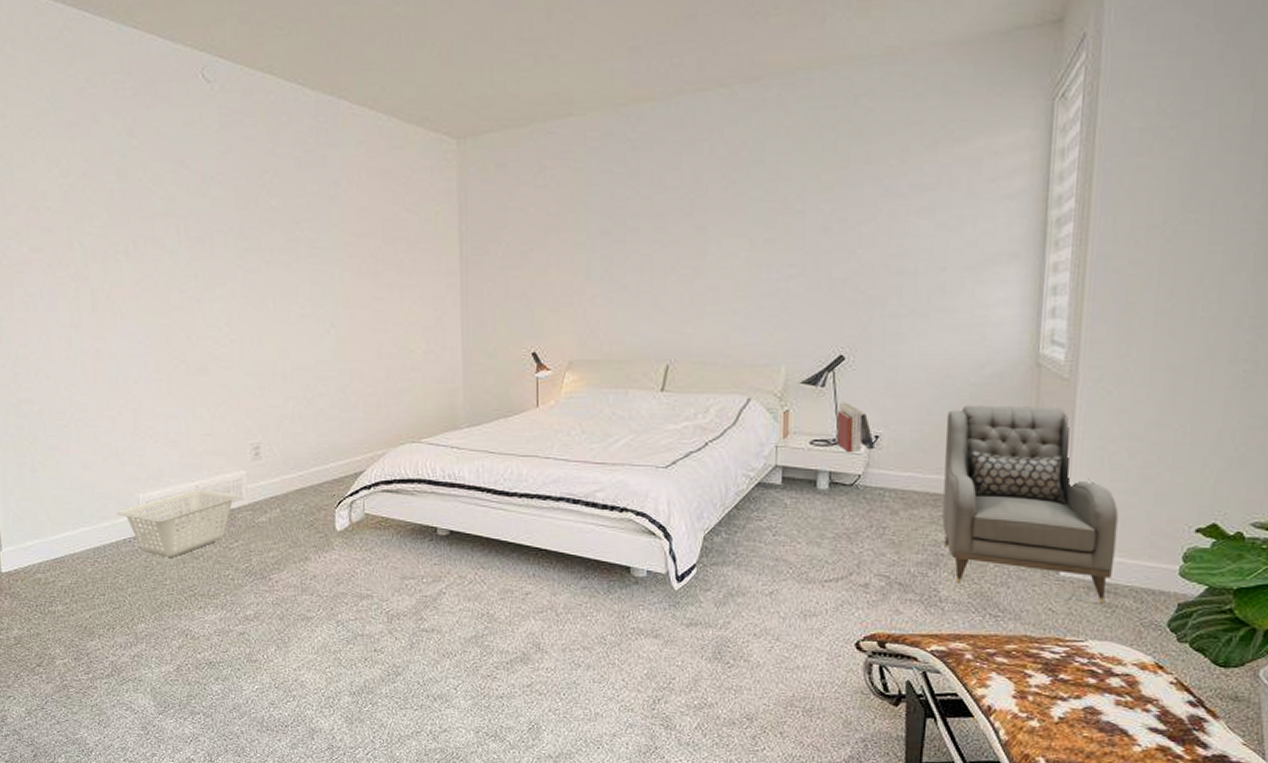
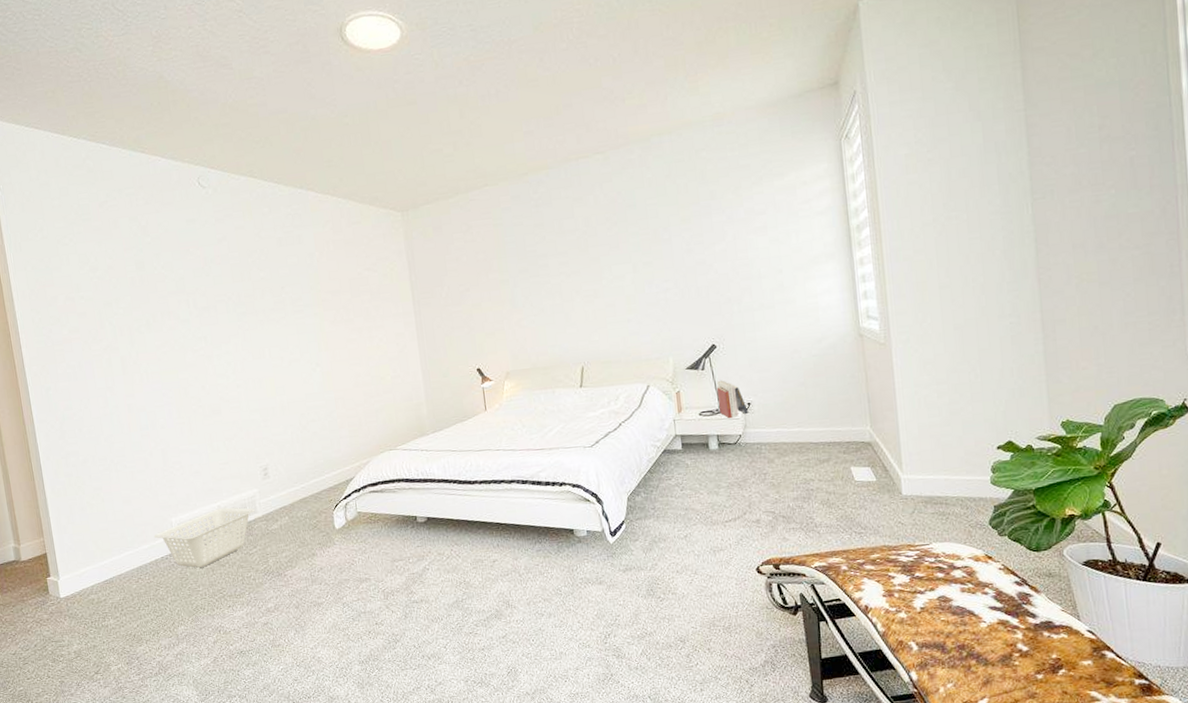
armchair: present [942,404,1119,604] -> none [799,366,942,514]

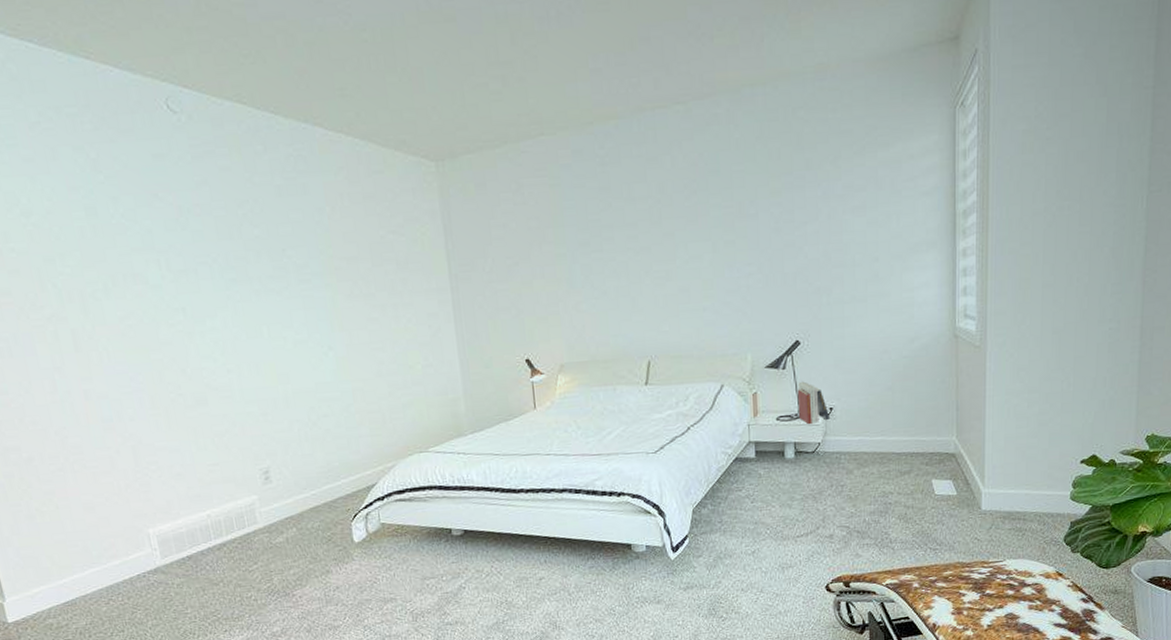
laundry basket: present [154,507,255,568] -> none [126,517,254,587]

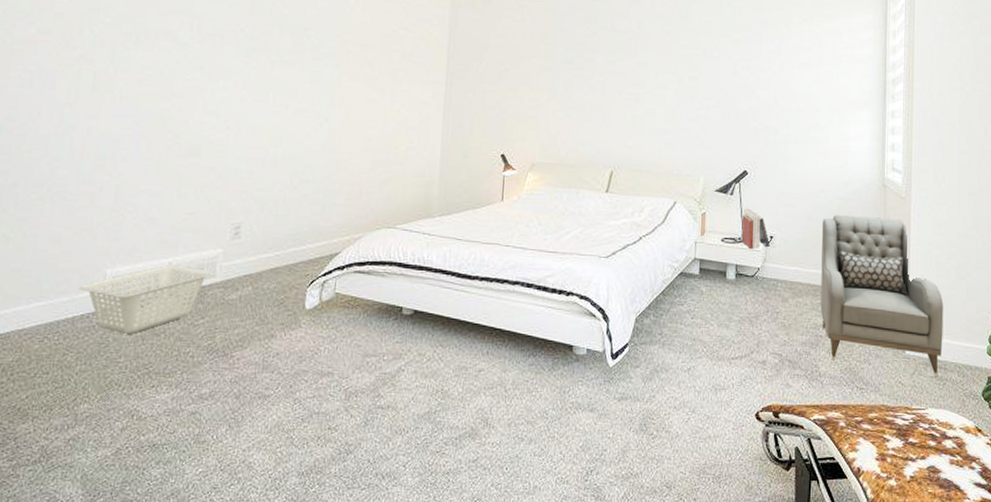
laundry basket: none [126,517,254,587] -> present [78,265,213,334]
armchair: none [886,371,1023,529] -> present [820,214,944,378]

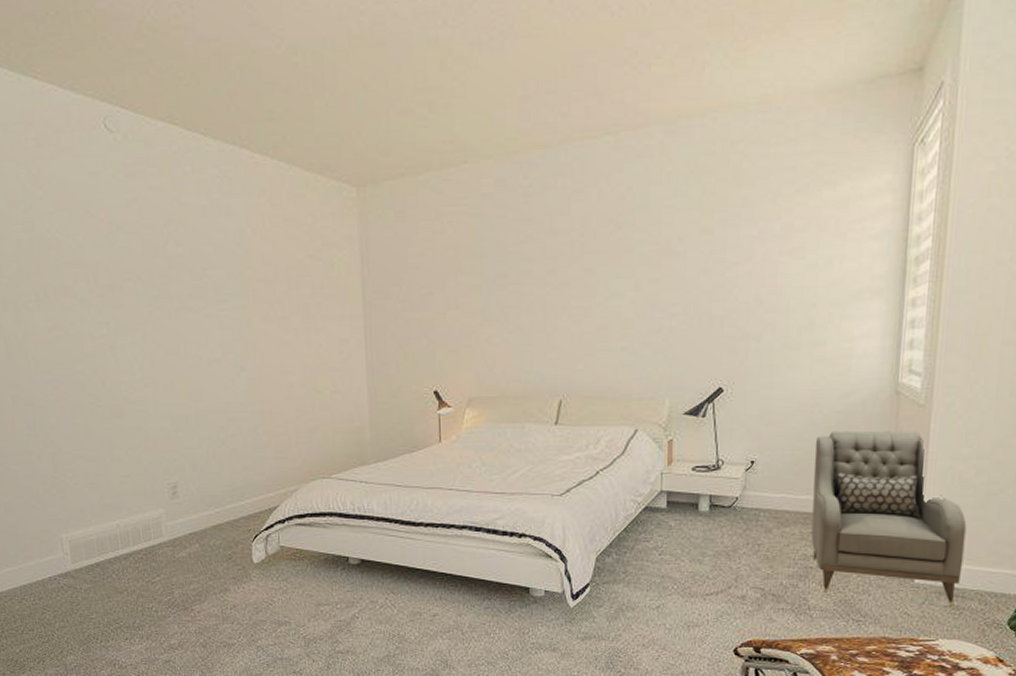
laundry basket: present [78,265,213,334] -> none [40,527,160,592]
books: present [741,208,770,250] -> none [716,431,750,478]

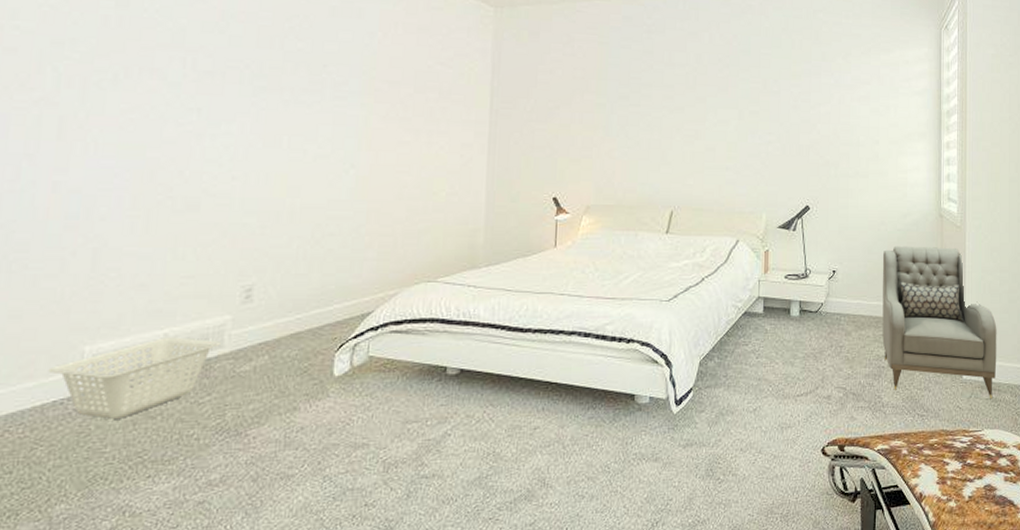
laundry basket: none [40,527,160,592] -> present [48,337,221,419]

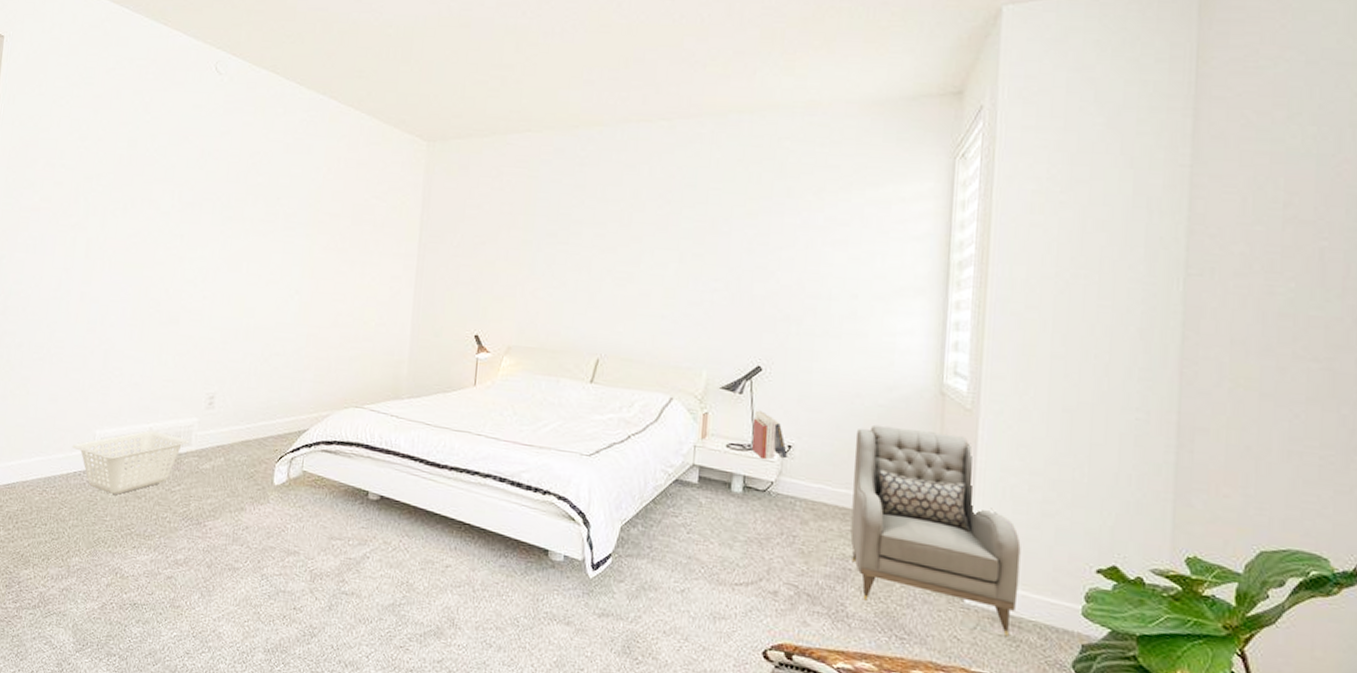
books: none [805,243,832,285] -> present [752,410,787,460]

